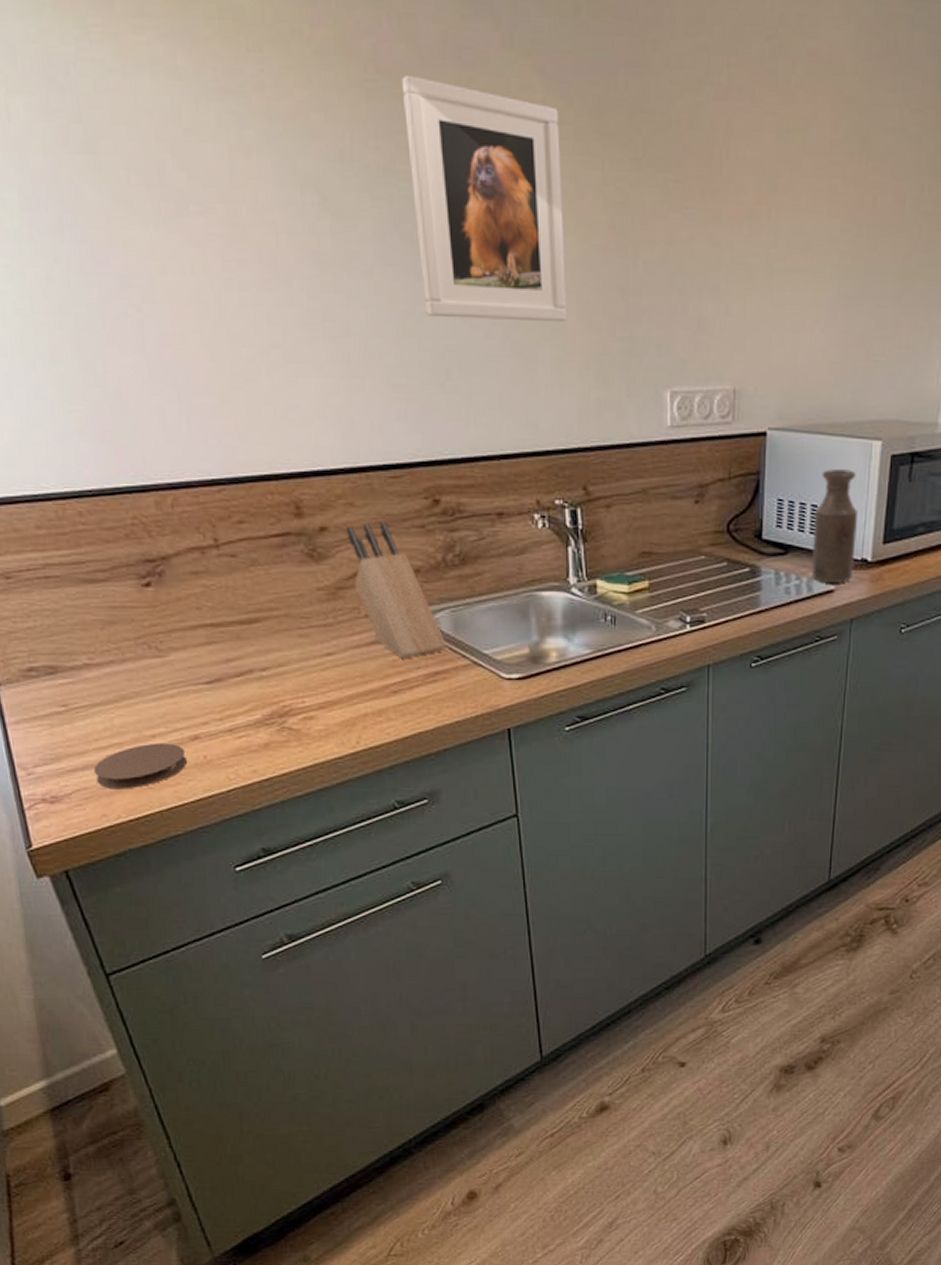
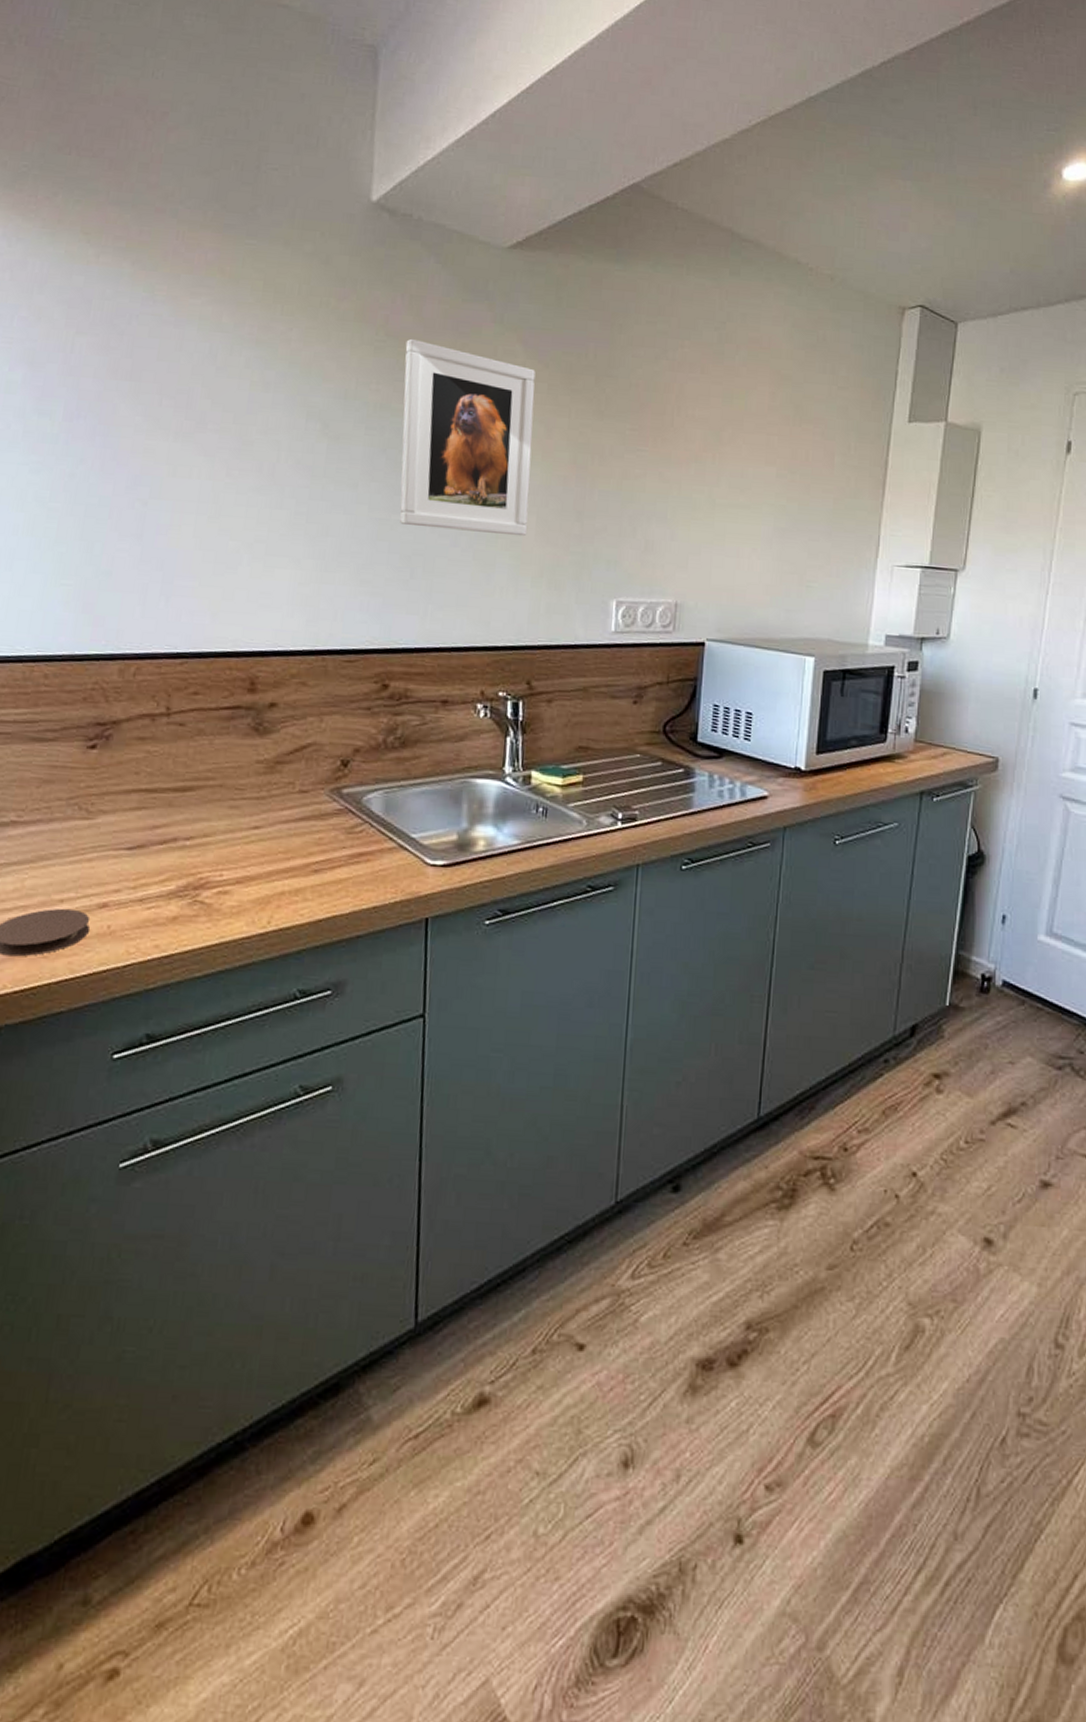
knife block: present [347,521,447,658] -> none [294,701,376,837]
bottle: present [812,469,857,583] -> none [745,680,791,790]

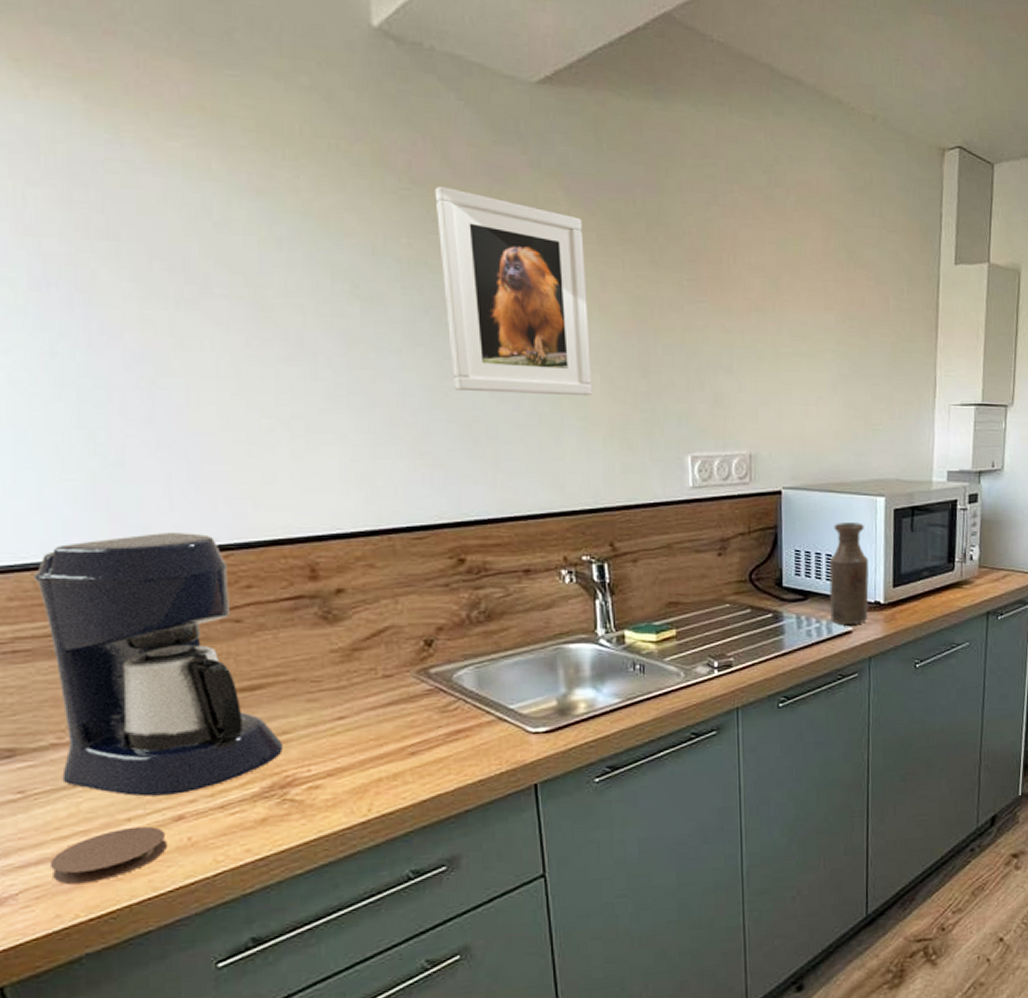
coffee maker: none [14,637,202,883] -> present [32,533,282,797]
bottle: none [745,680,791,790] -> present [829,523,869,625]

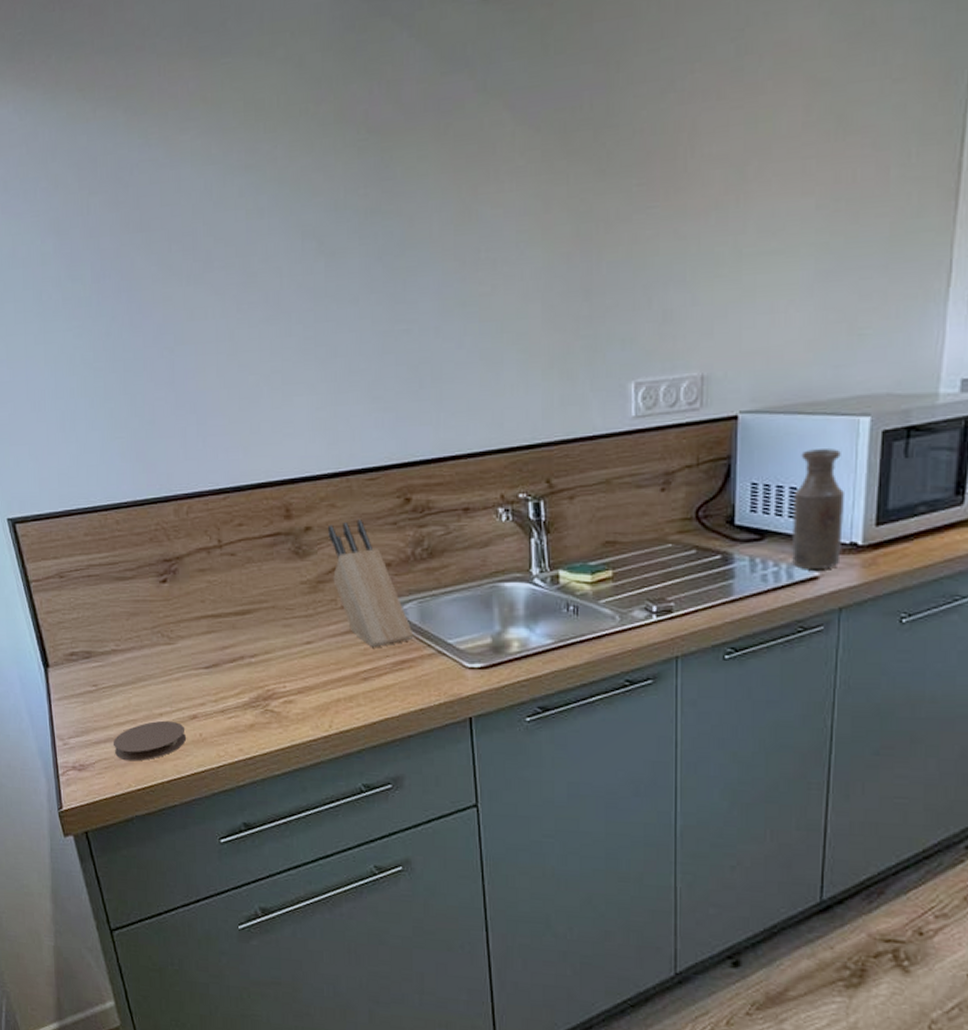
coffee maker: present [32,533,282,797] -> none [99,479,265,698]
knife block: none [366,581,470,718] -> present [328,519,414,647]
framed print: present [434,185,593,397] -> none [388,129,533,333]

